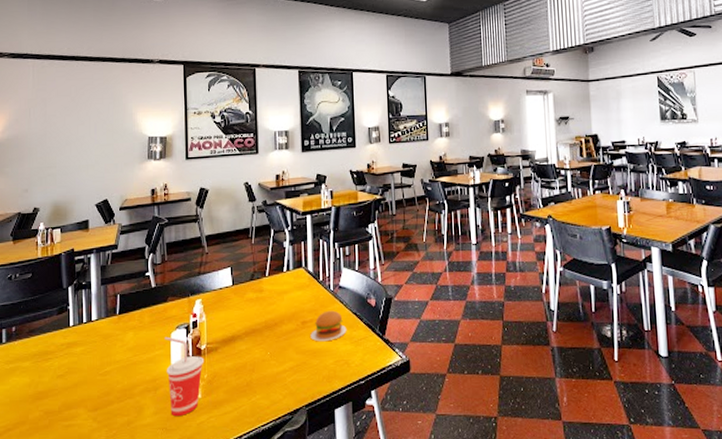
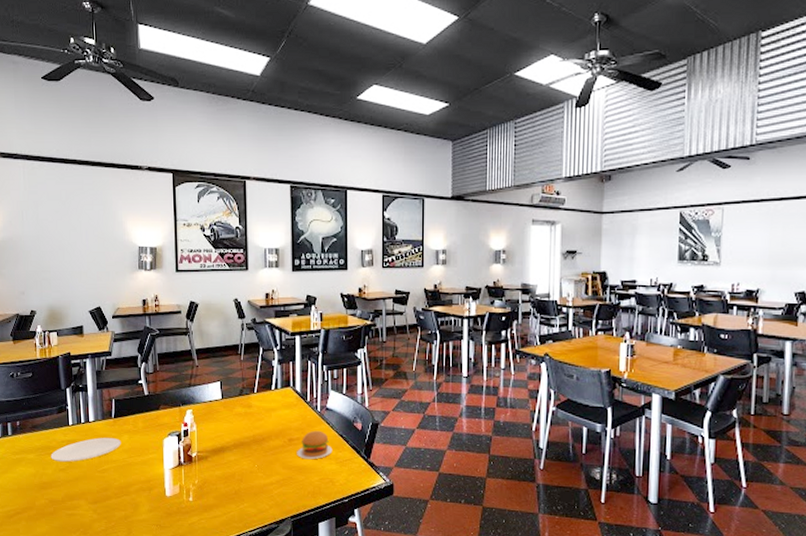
plate: none [48,336,126,368] -> present [51,438,122,463]
beverage cup: present [164,336,204,417] -> none [157,442,195,516]

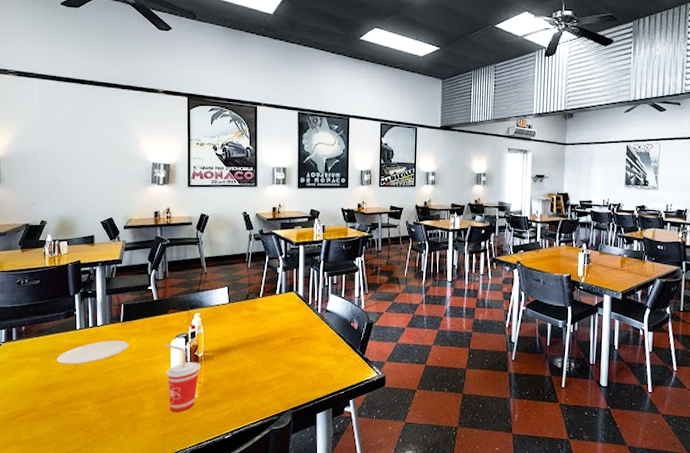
beverage cup: none [157,442,195,516] -> present [165,343,201,412]
burger: present [297,430,333,460] -> none [298,330,331,357]

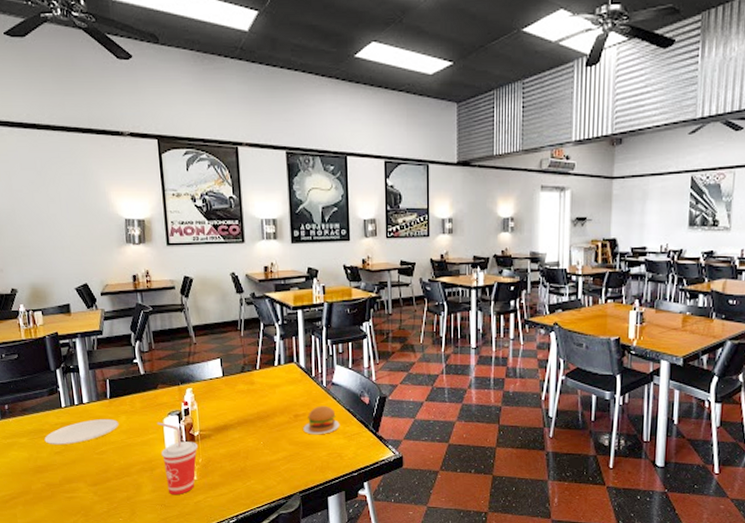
burger: none [298,330,331,357] -> present [303,405,340,435]

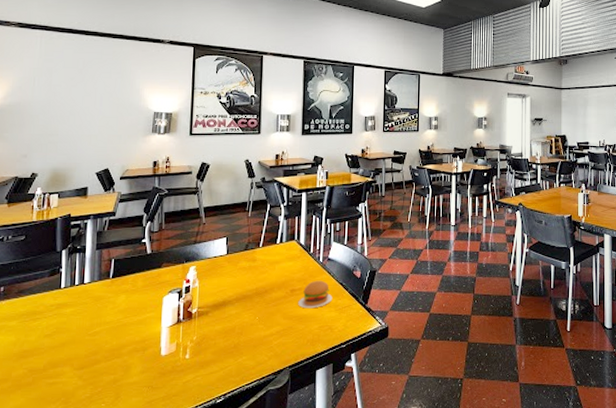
plate: present [44,419,119,446] -> none [36,299,118,328]
beverage cup: present [157,422,198,495] -> none [156,300,195,376]

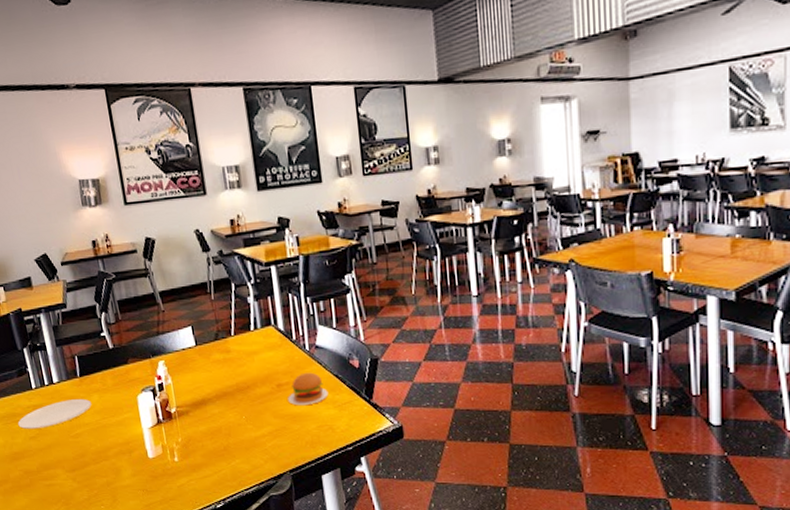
plate: none [36,299,118,328] -> present [18,399,92,430]

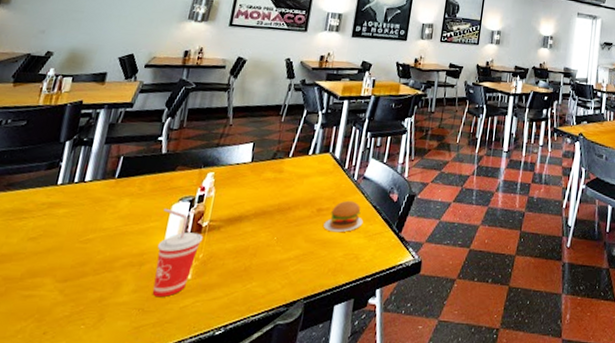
plate: present [18,399,92,430] -> none [21,200,120,230]
beverage cup: none [131,399,177,479] -> present [152,208,204,298]

